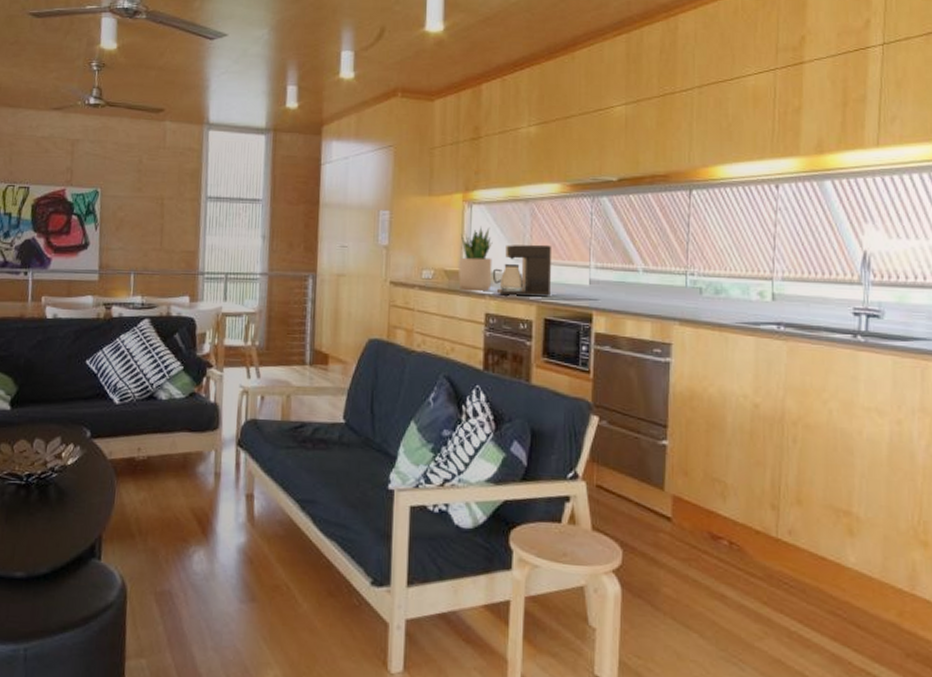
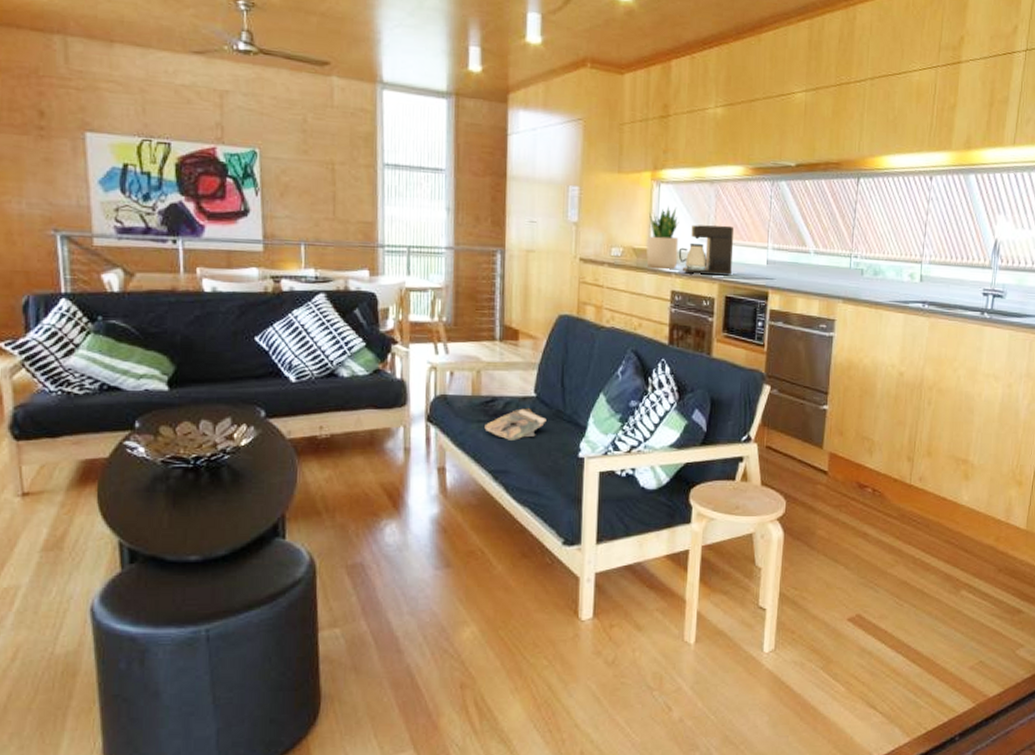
magazine: none [293,434,355,469] -> present [484,407,547,441]

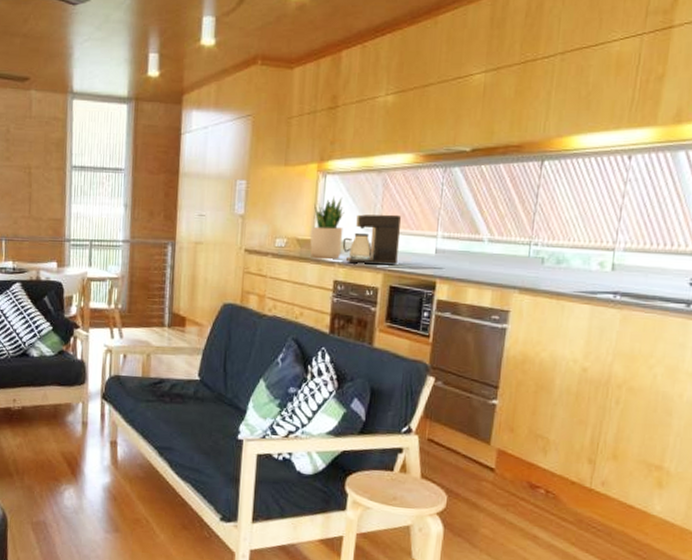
magazine: present [484,407,547,441] -> none [152,389,209,420]

